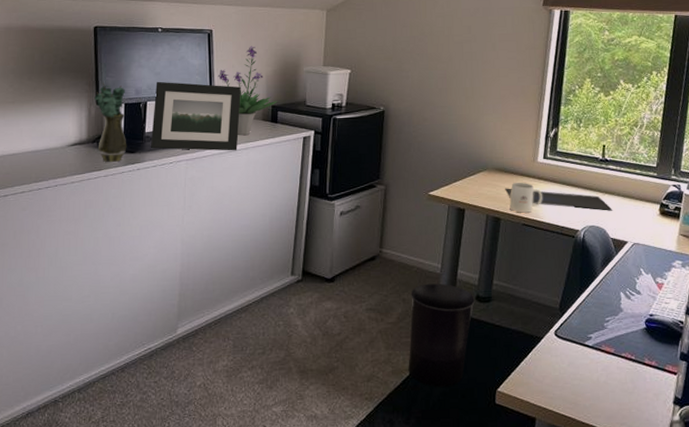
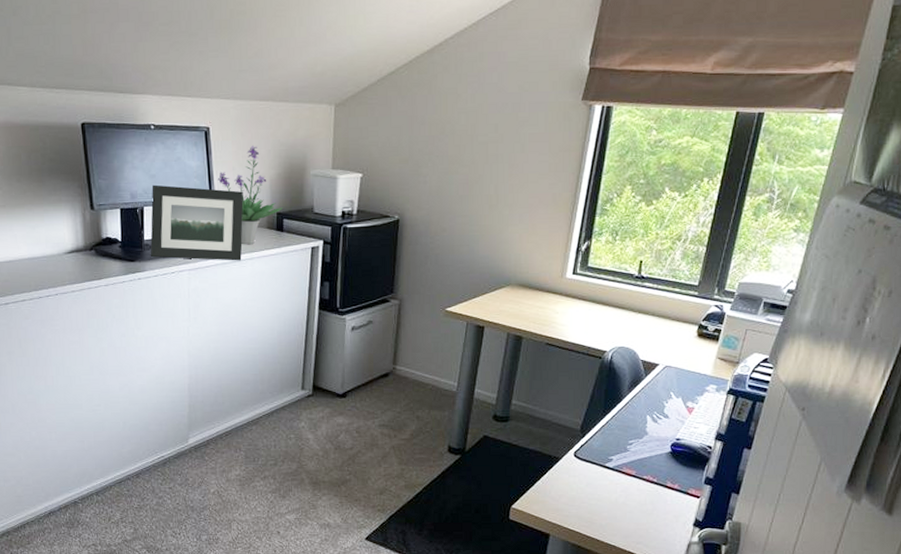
vase: present [94,83,127,163] -> none [88,186,126,272]
waste bin: present [408,283,475,388] -> none [421,401,492,503]
mouse pad: present [505,188,612,211] -> none [529,305,645,332]
mug: present [509,182,543,213] -> none [533,299,570,332]

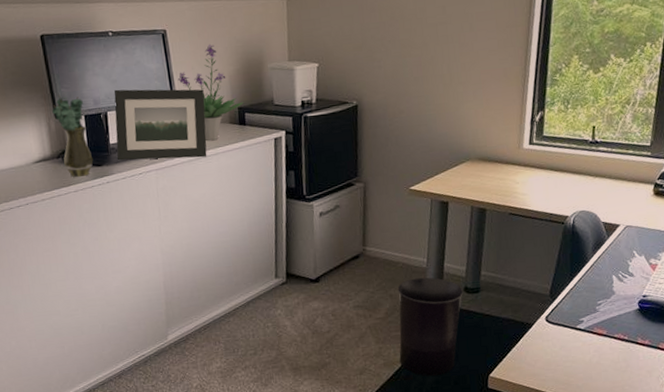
vase: none [88,186,126,272] -> present [52,95,94,178]
waste bin: none [421,401,492,503] -> present [397,277,463,377]

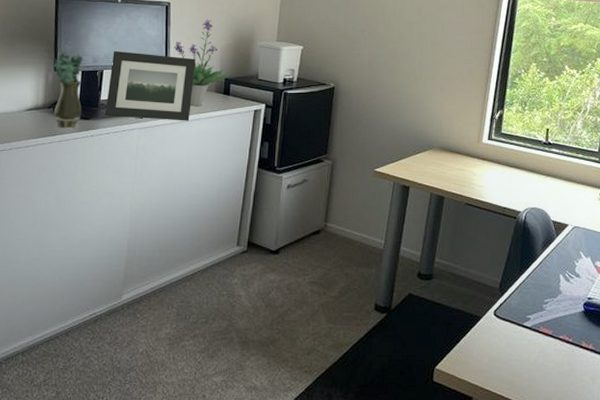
waste bin: present [397,277,463,377] -> none [348,259,416,364]

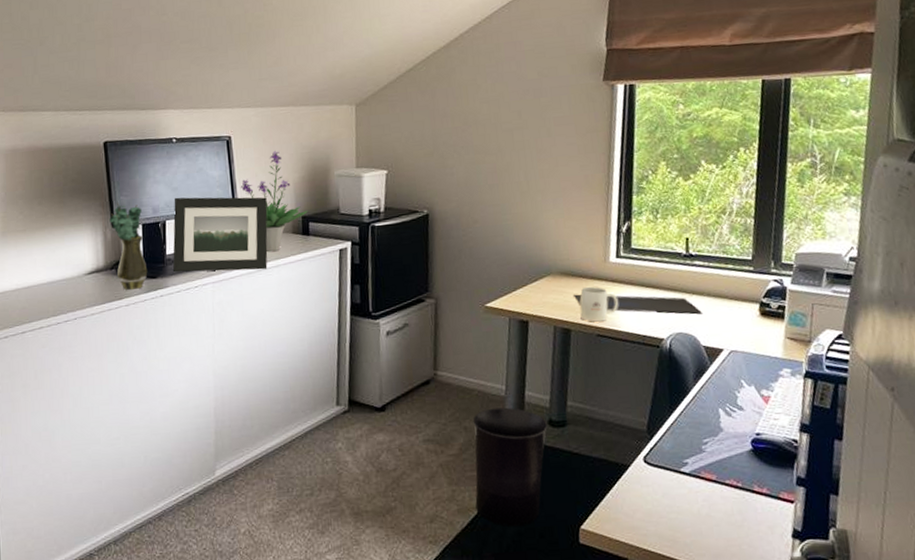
waste bin: none [348,259,416,364] -> present [472,407,548,527]
mouse pad: none [450,167,554,194] -> present [574,294,702,314]
mug: none [453,162,487,192] -> present [579,286,619,322]

